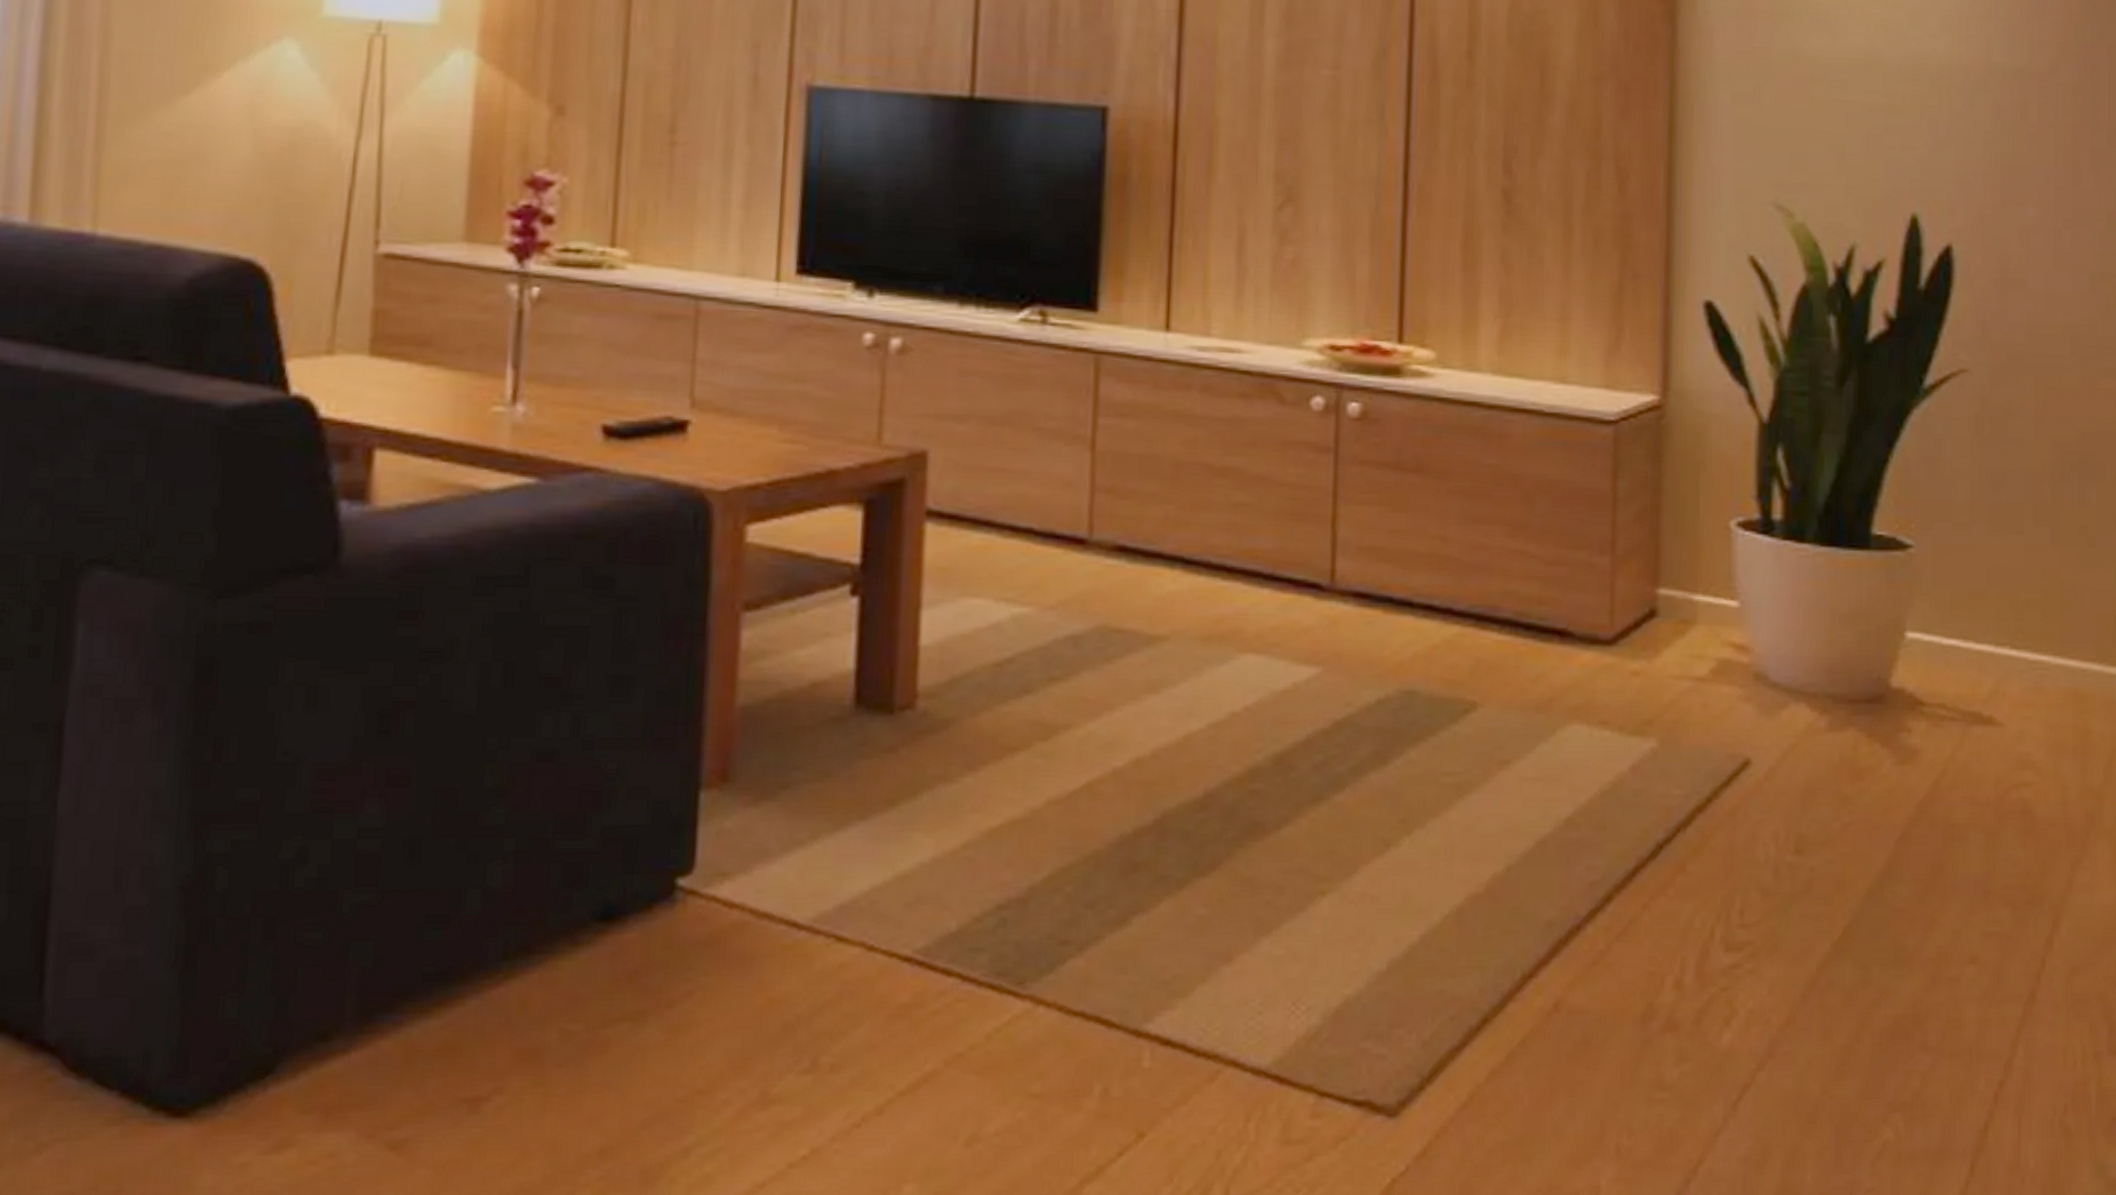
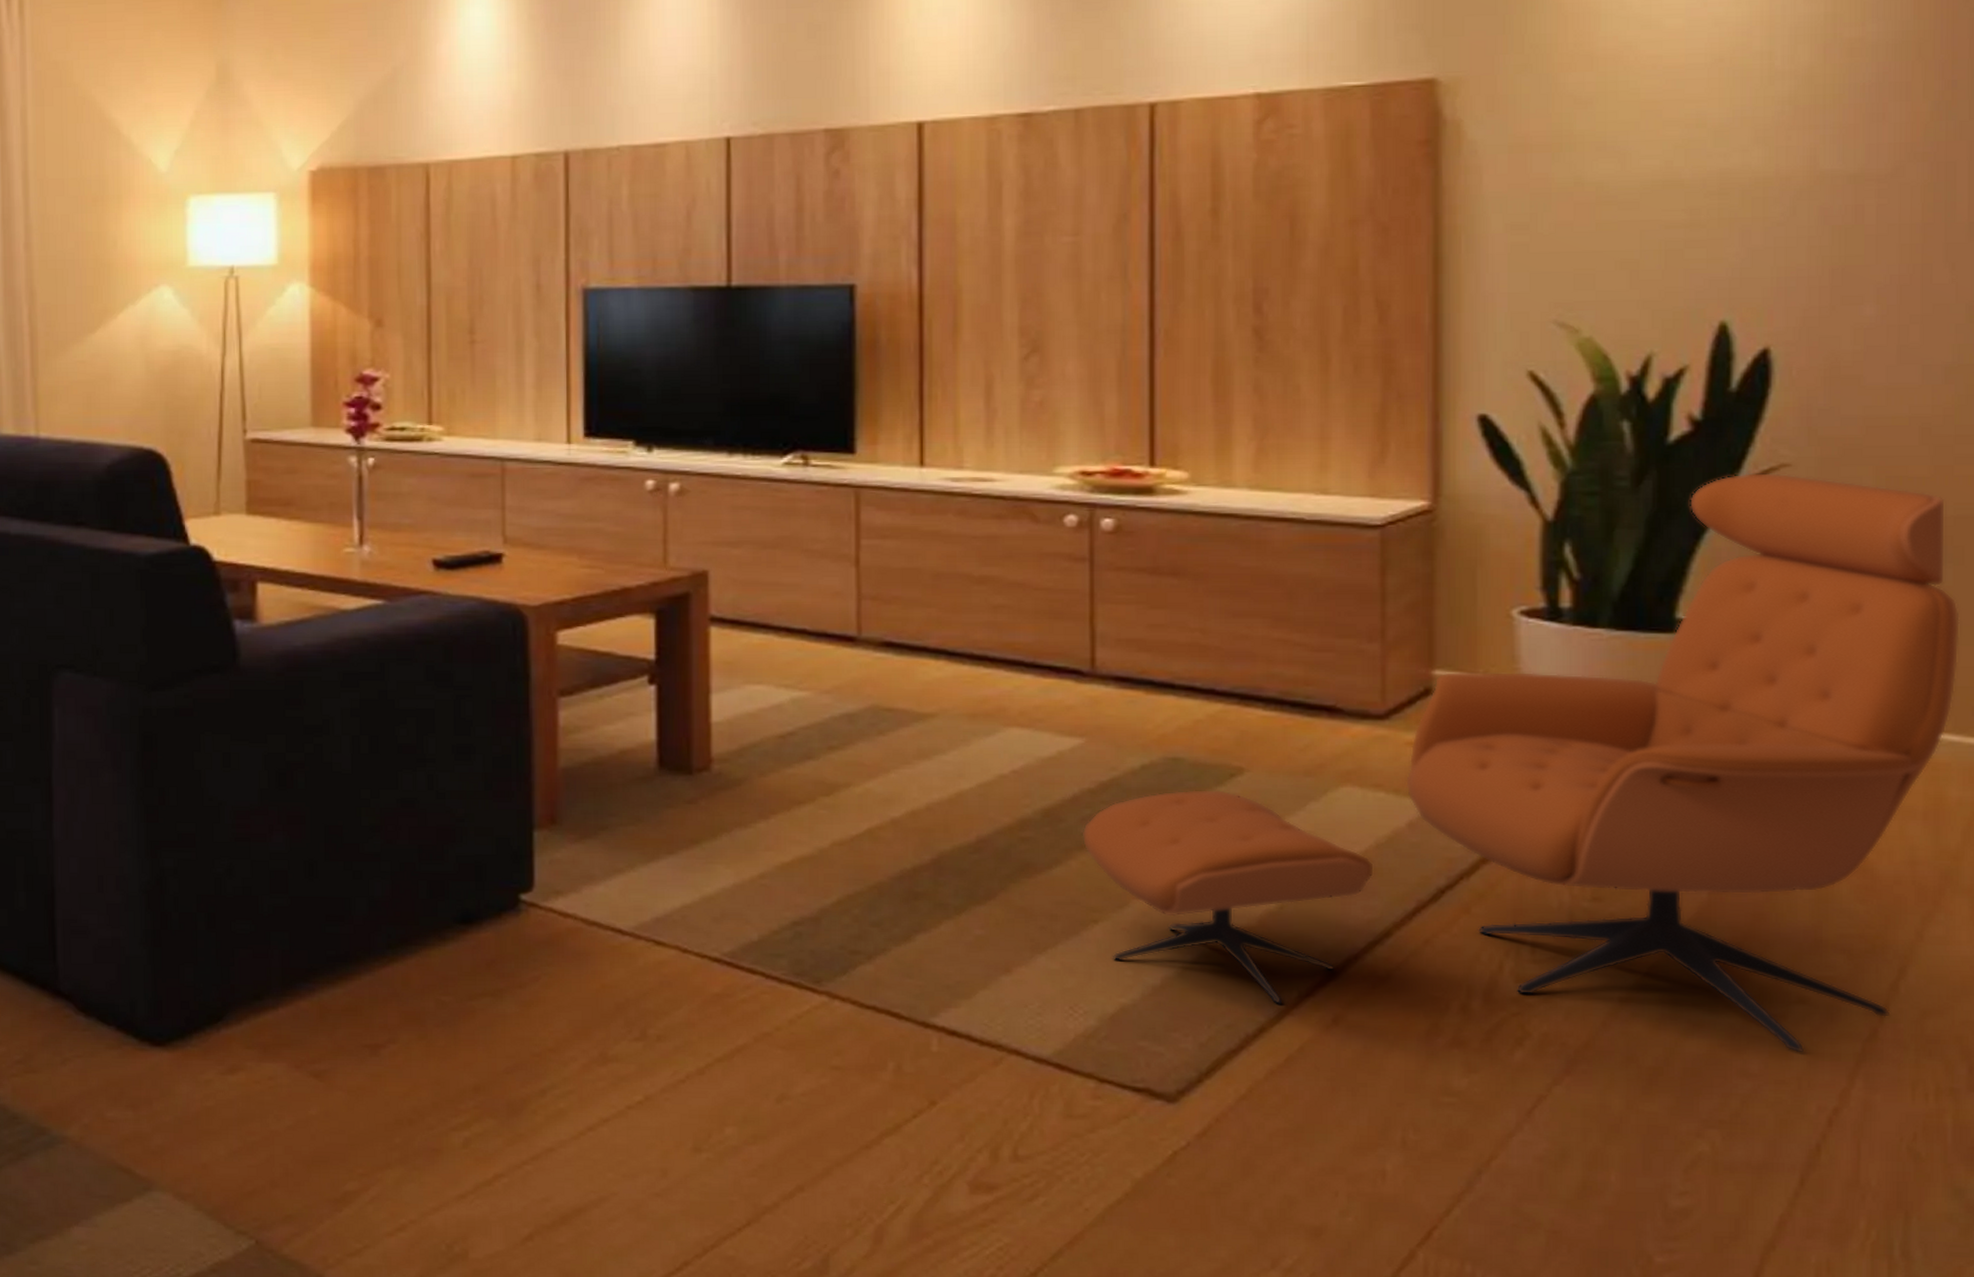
lounge chair: none [1313,377,2102,1021] -> present [1082,472,1960,1053]

